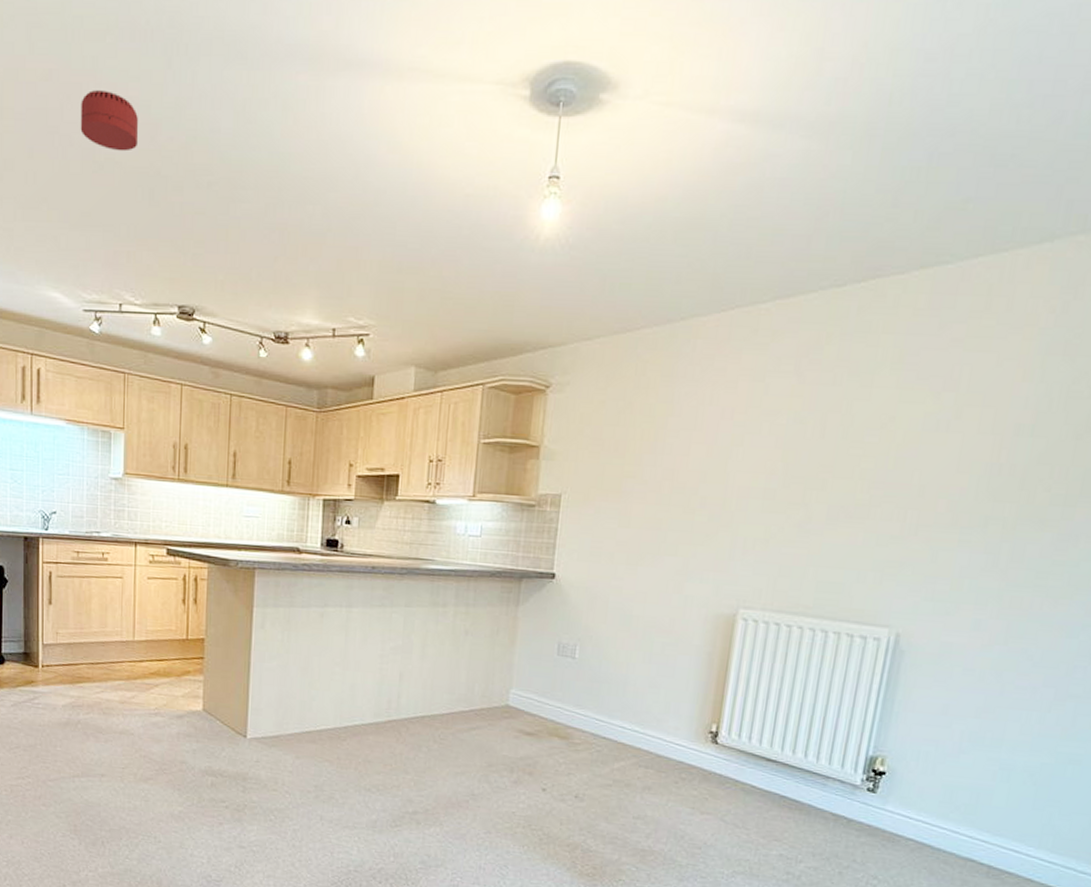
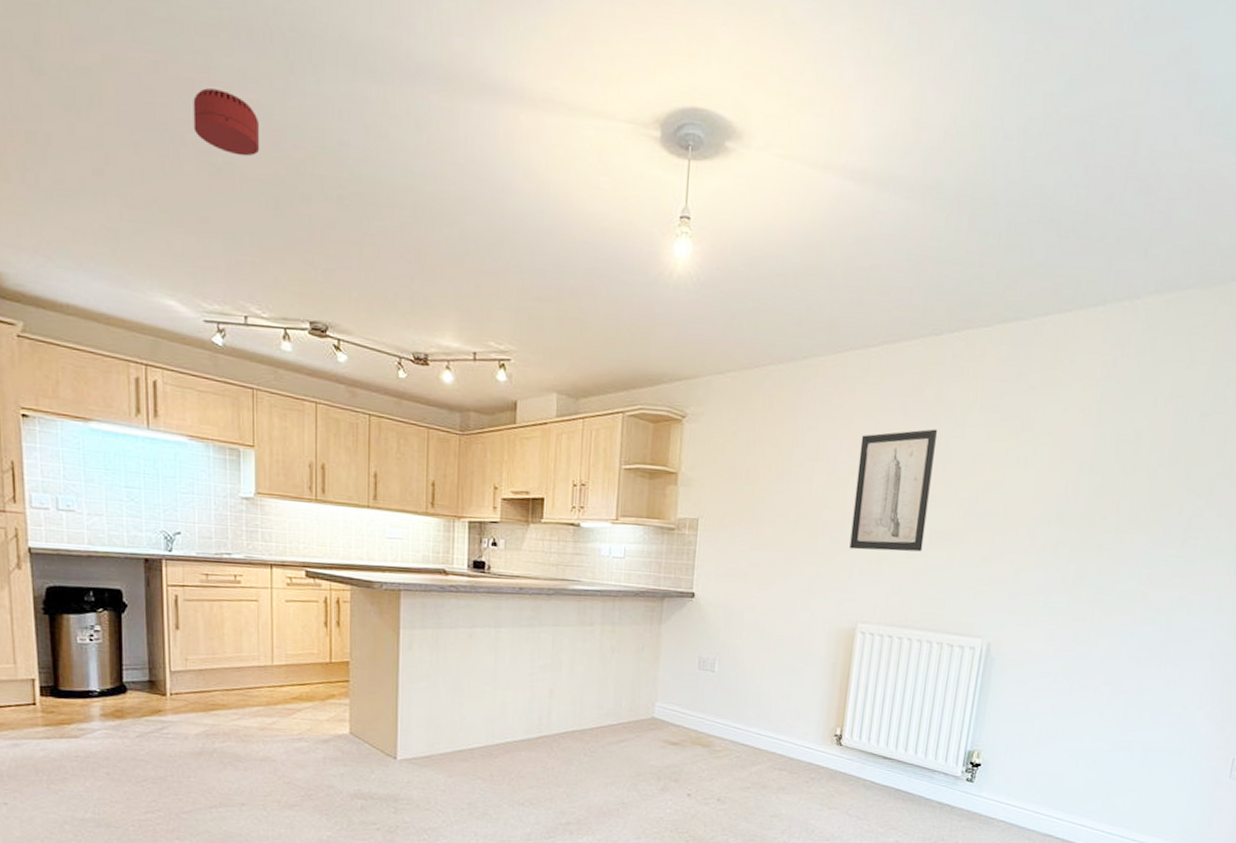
wall art: none [731,391,838,529] -> present [849,429,937,552]

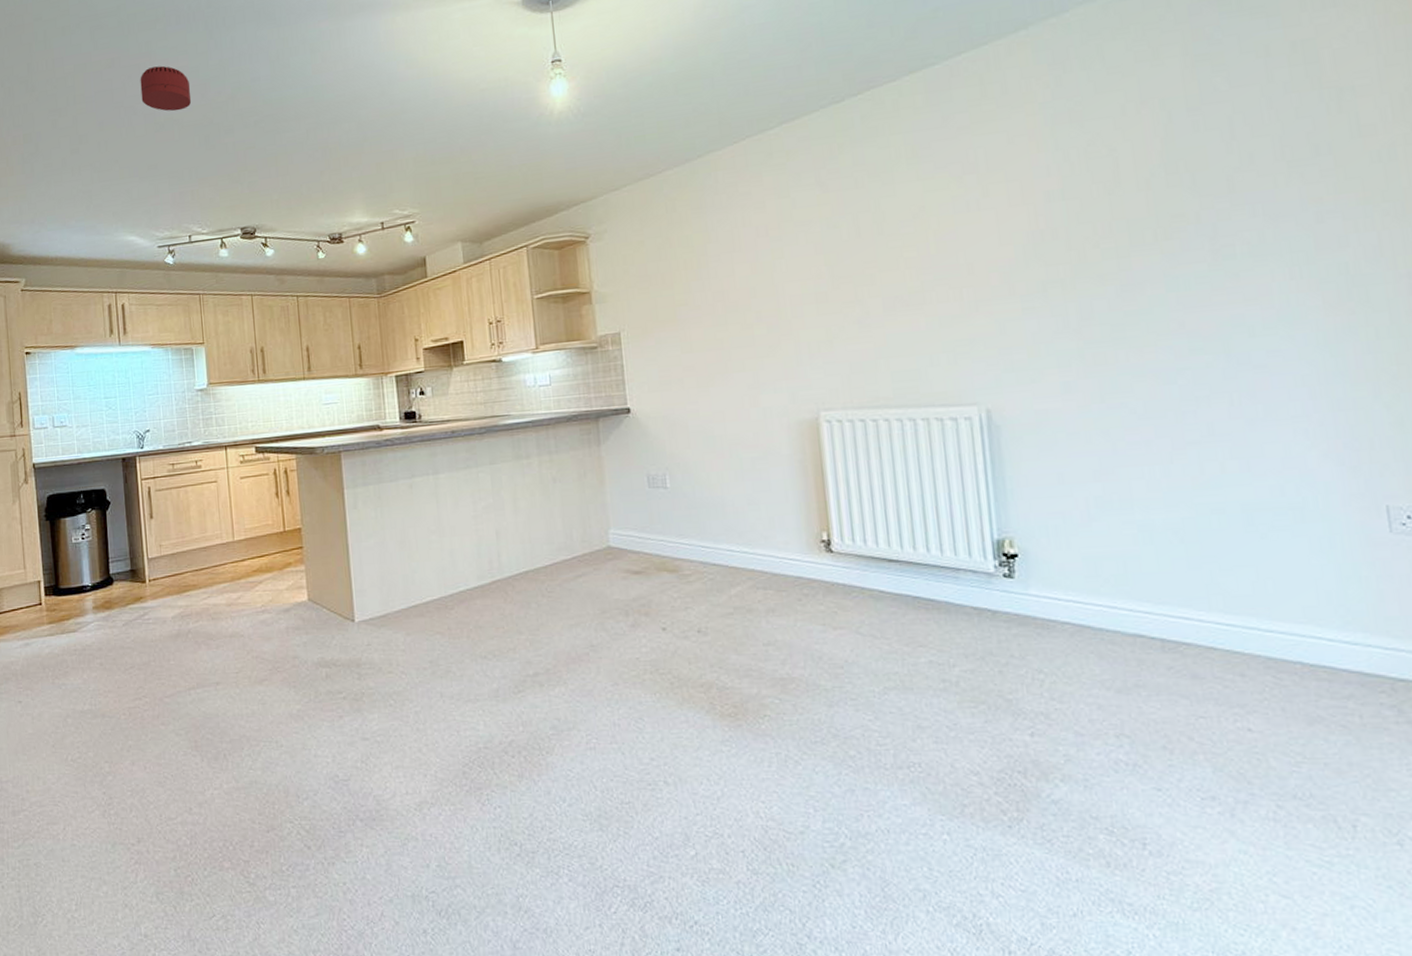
wall art: present [849,429,937,552] -> none [778,193,878,334]

